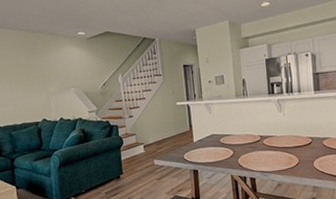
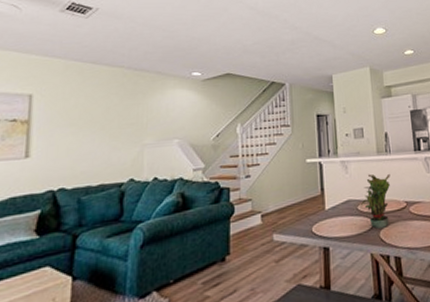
potted plant: none [222,113,247,157] -> present [360,173,390,229]

